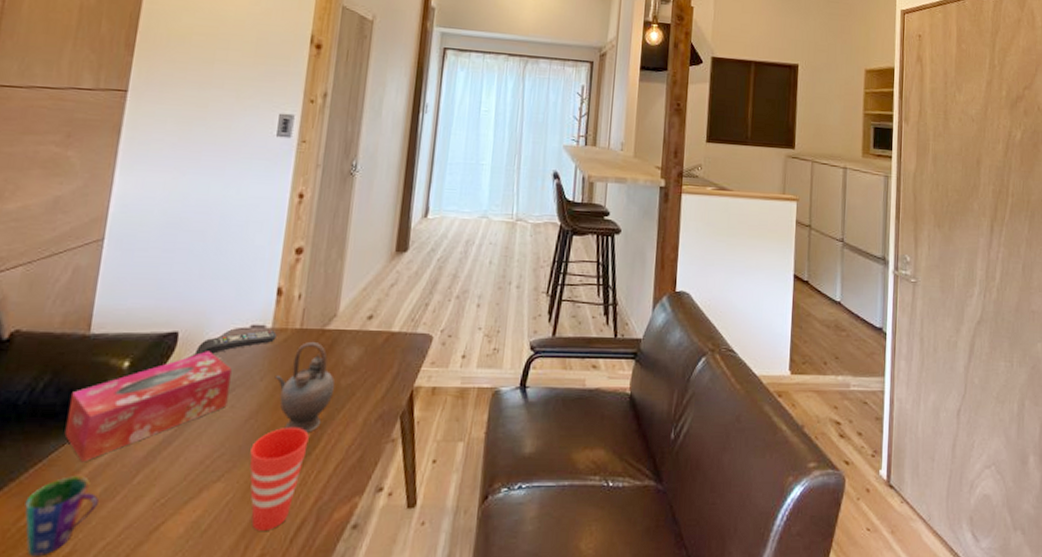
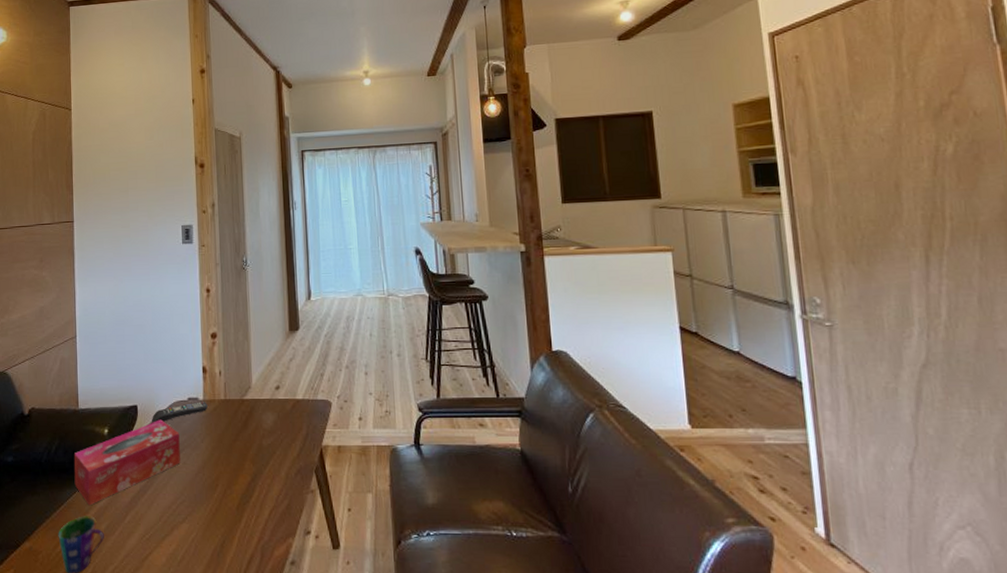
cup: present [249,428,309,531] -> none [203,480,245,563]
teapot: present [274,342,335,433] -> none [211,410,258,484]

